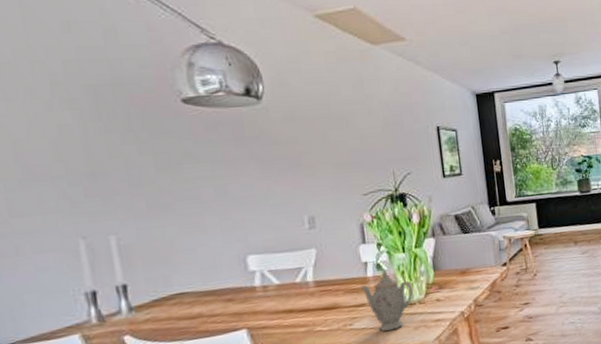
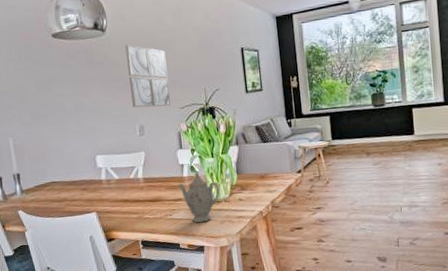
wall art: none [289,117,352,195] -> present [125,44,172,108]

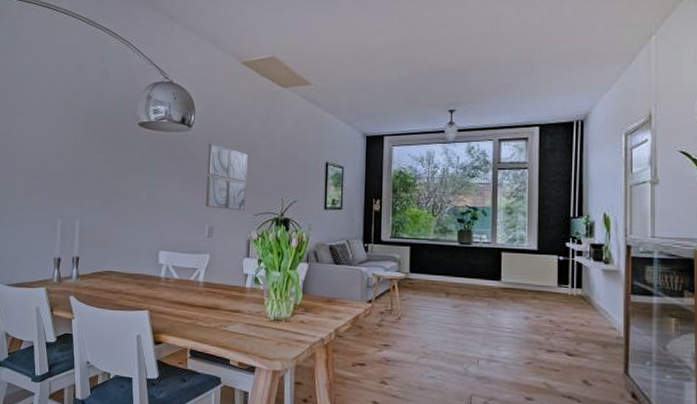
teapot: present [178,171,221,223] -> none [239,283,283,341]

